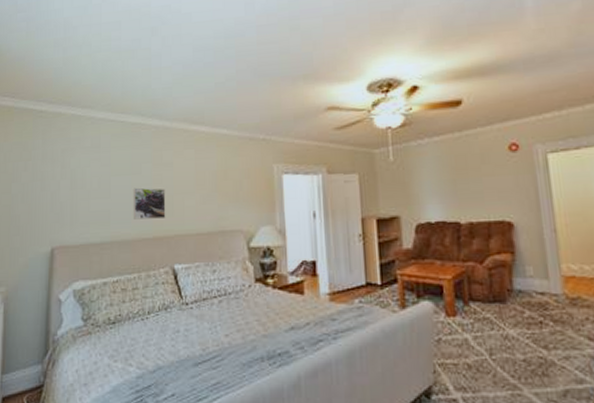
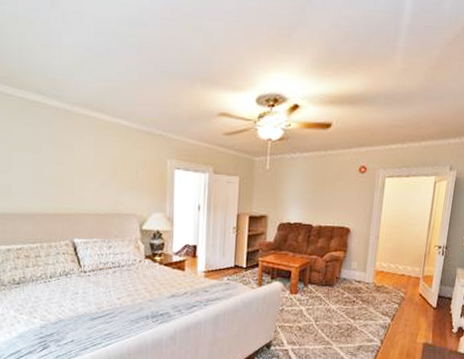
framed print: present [133,187,166,220] -> none [33,166,66,197]

